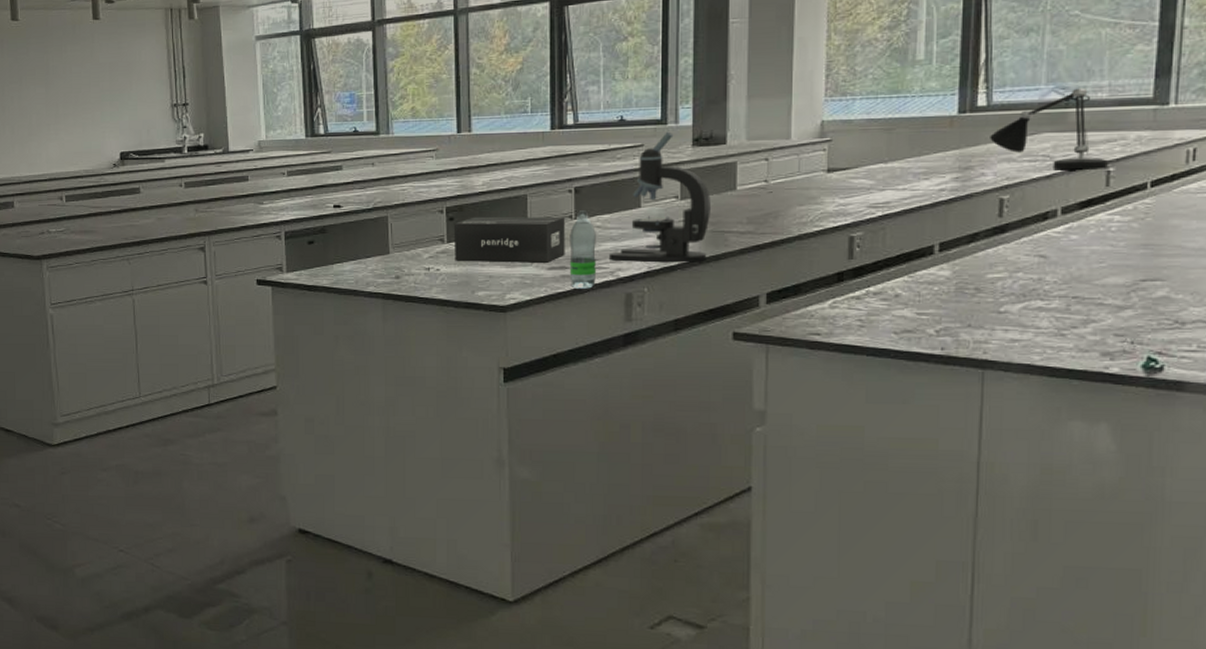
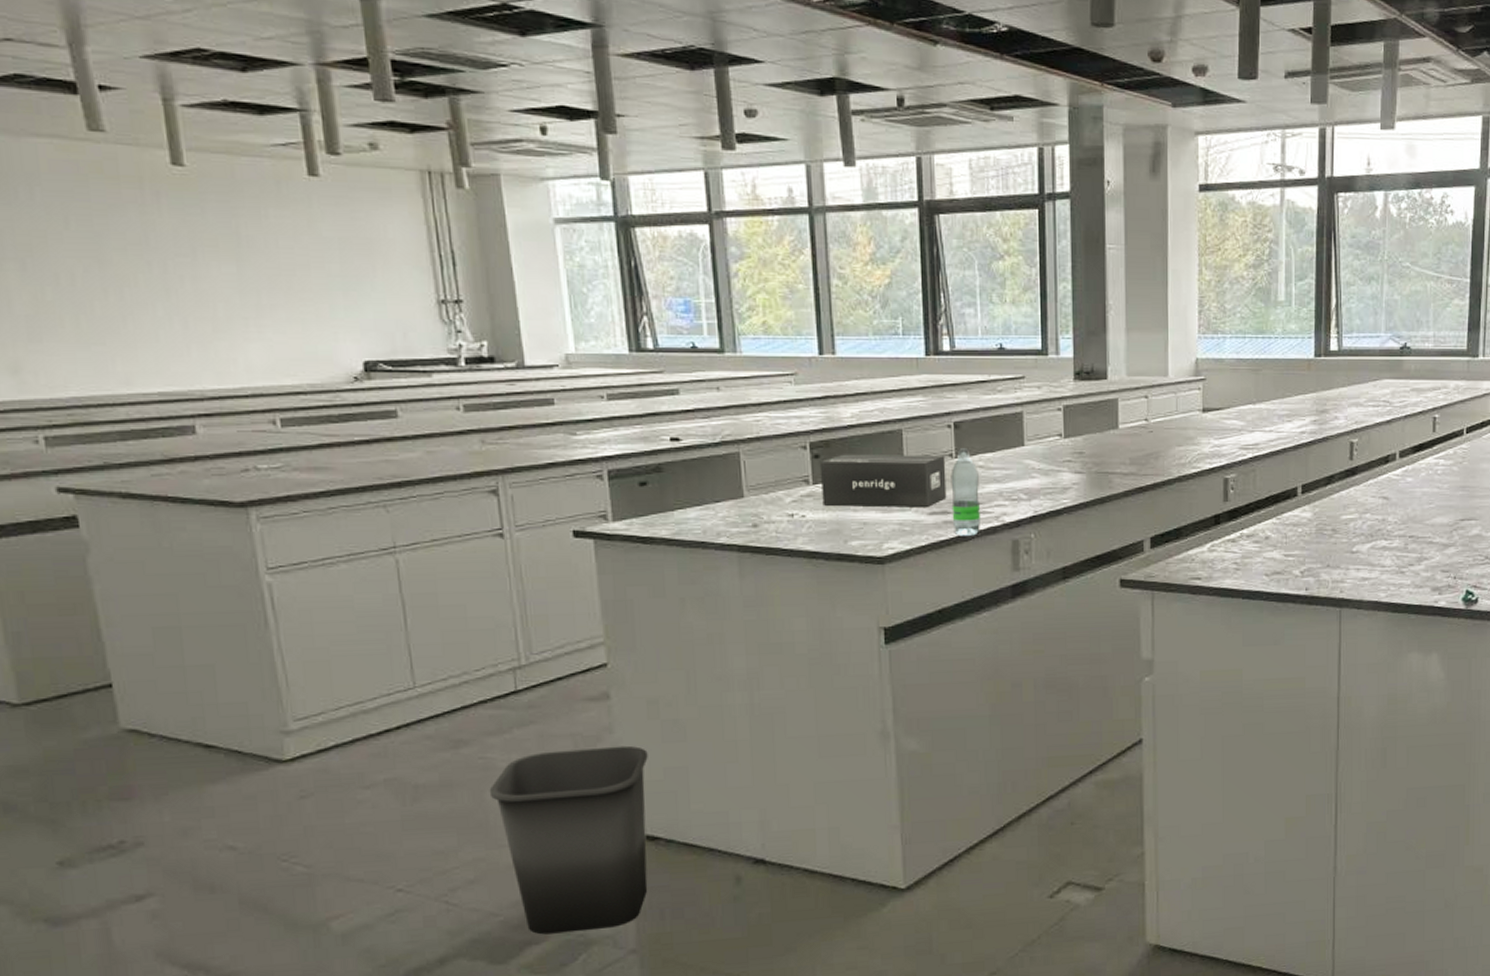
waste bin: none [186,453,304,601] -> present [489,745,648,935]
microscope: present [608,131,711,263] -> none [993,363,1094,506]
desk lamp: present [990,87,1109,170] -> none [1341,337,1435,416]

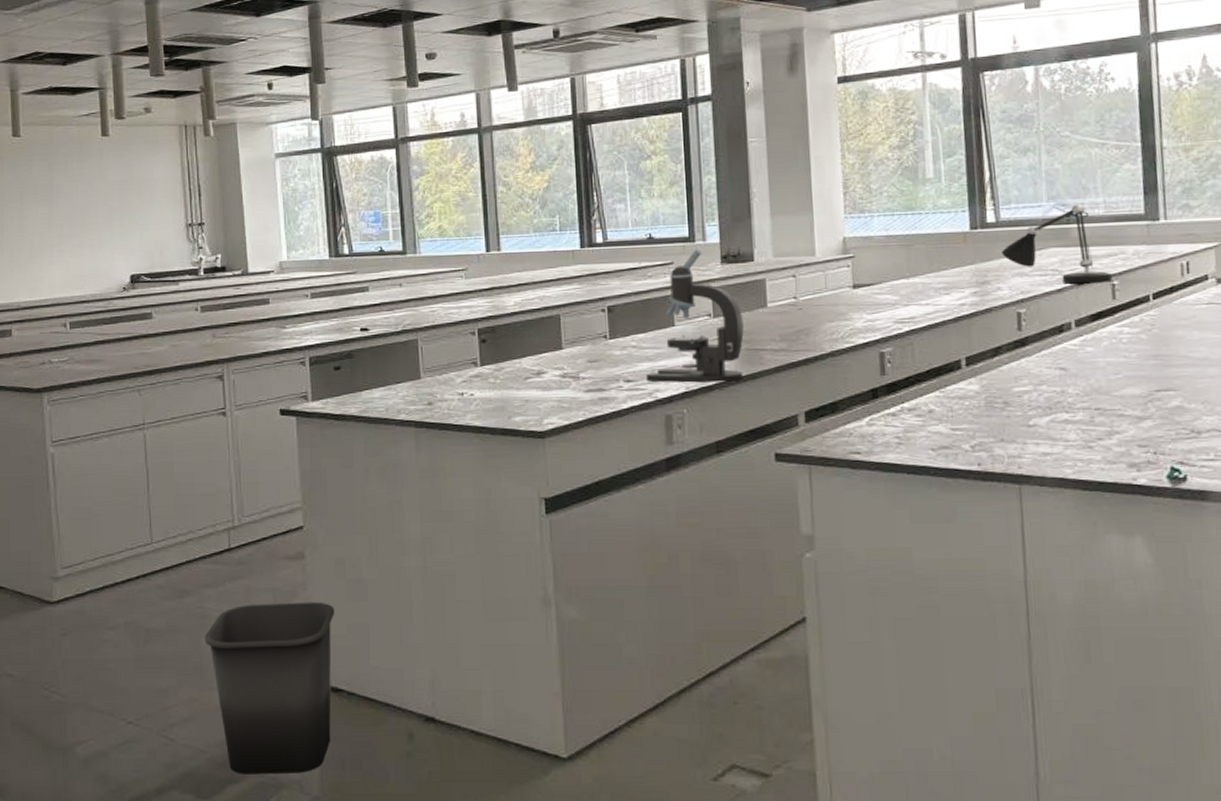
box: present [819,454,947,508] -> none [486,336,602,386]
bottle: present [950,448,980,536] -> none [605,330,634,412]
microscope: none [993,363,1094,506] -> present [645,249,744,383]
desk lamp: none [1341,337,1435,416] -> present [1001,204,1114,284]

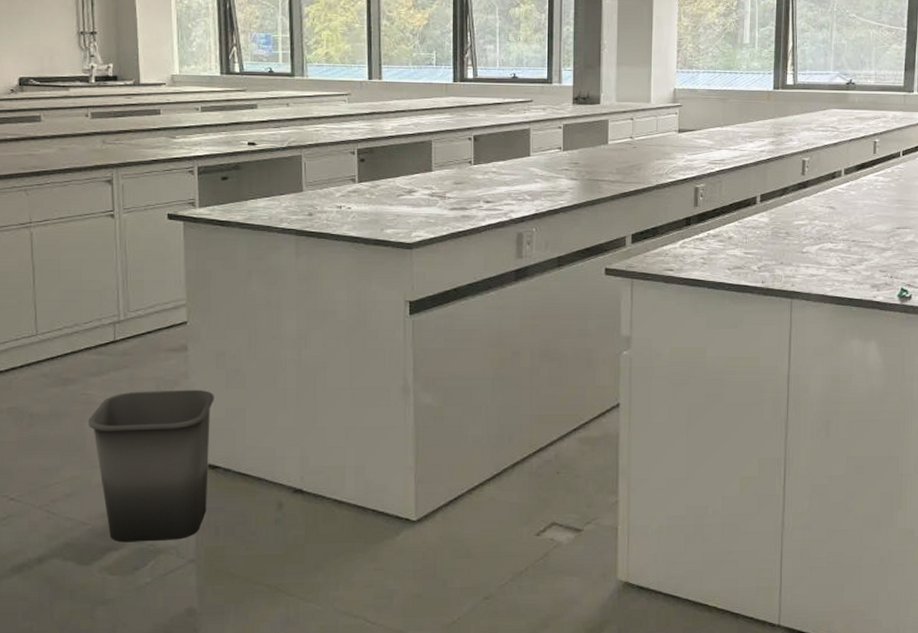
microscope: present [645,249,744,383] -> none [502,90,587,206]
desk lamp: present [1001,204,1114,284] -> none [795,75,876,140]

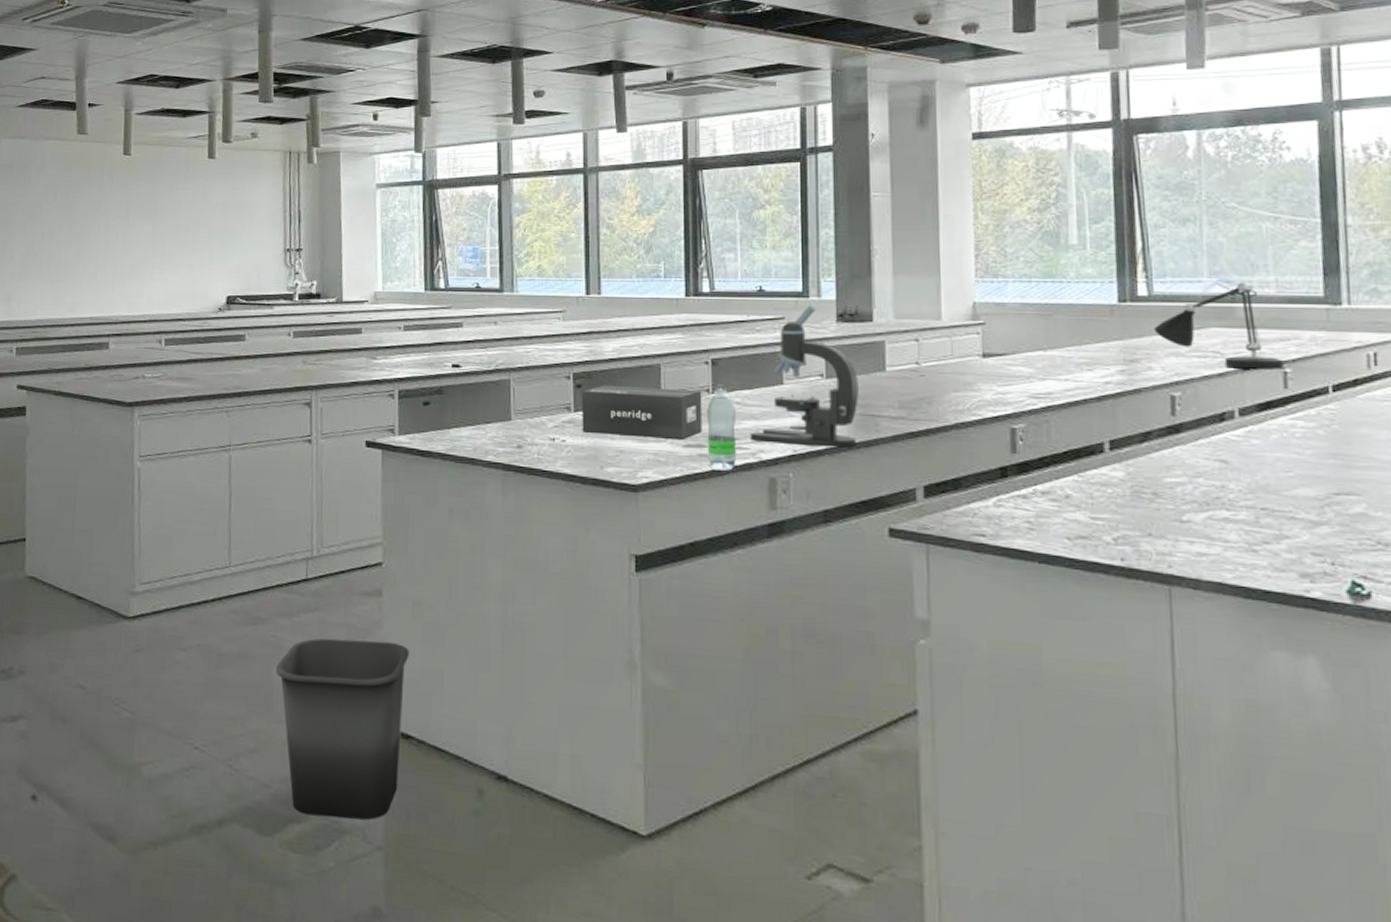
box: none [364,159,466,204] -> present [581,385,702,439]
bottle: none [469,157,492,228] -> present [707,384,736,471]
microscope: none [502,90,587,206] -> present [749,305,859,448]
desk lamp: none [795,75,876,140] -> present [1154,282,1286,370]

